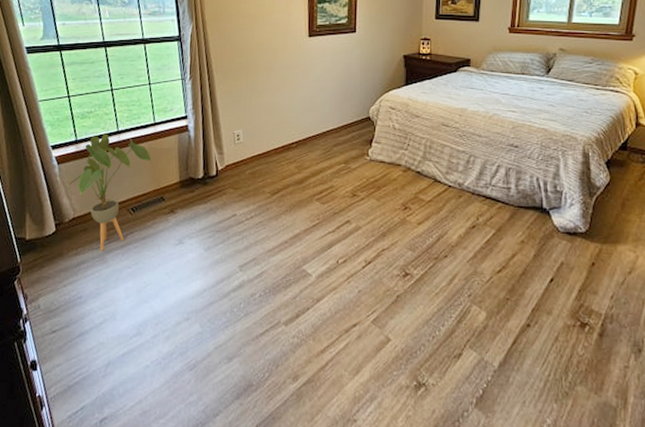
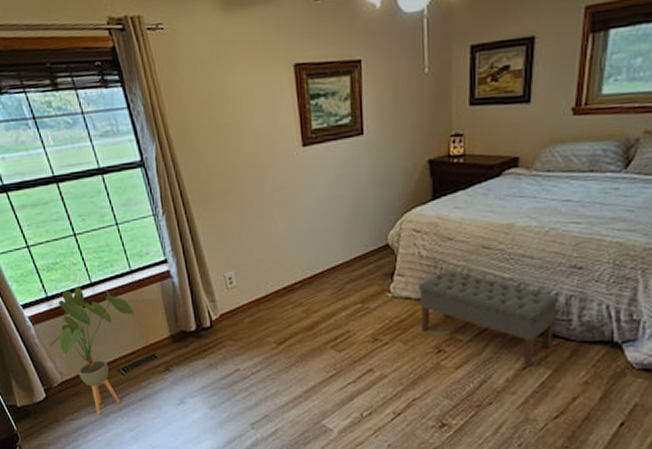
bench: none [391,142,501,225] -> present [419,271,559,366]

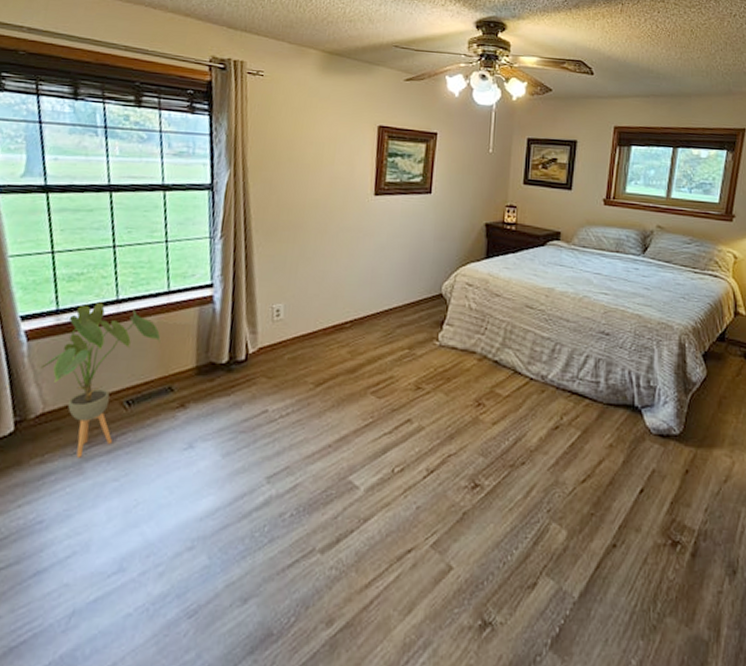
bench: present [419,271,559,366] -> none [464,325,589,426]

